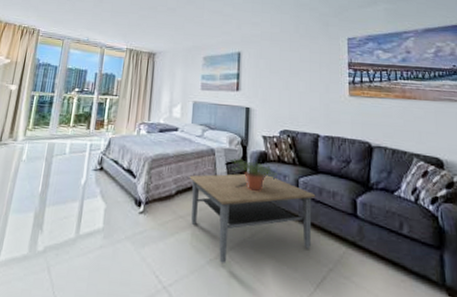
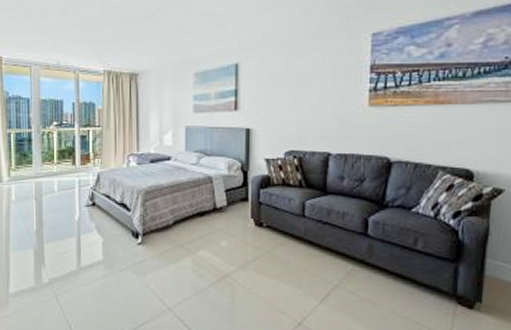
coffee table: present [189,173,316,263] -> none [186,198,324,285]
potted plant: present [229,156,281,191] -> none [228,182,286,216]

